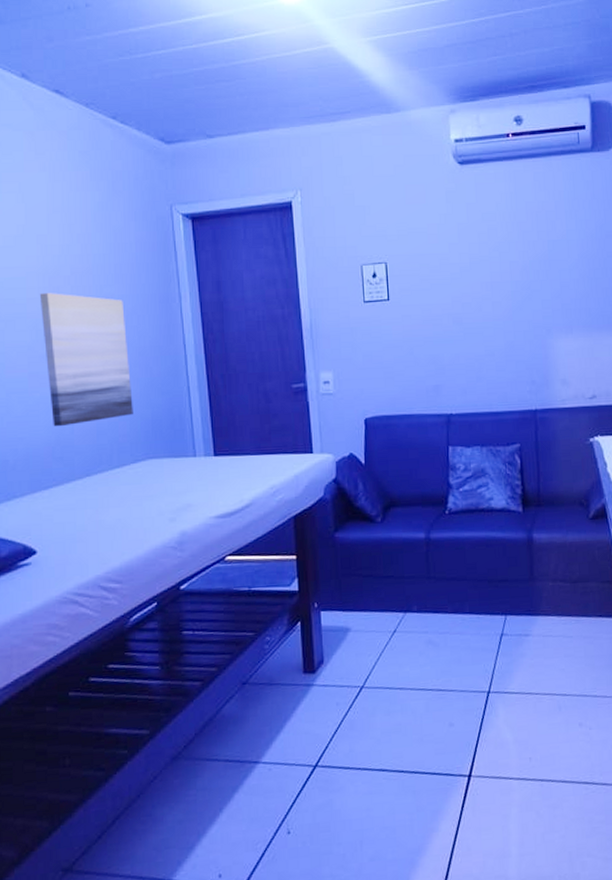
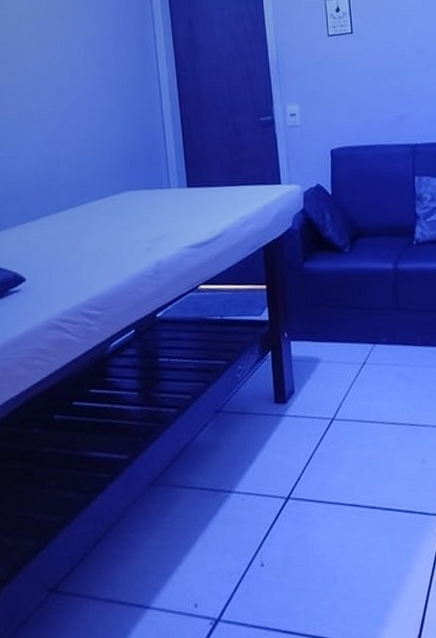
wall art: present [40,293,133,427] -> none [30,36,113,162]

